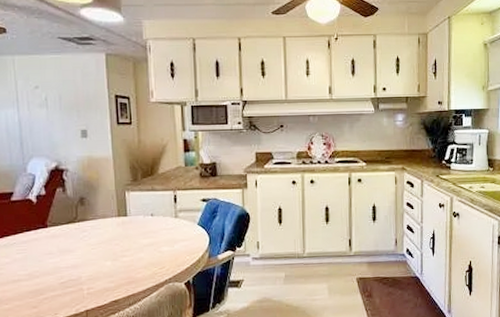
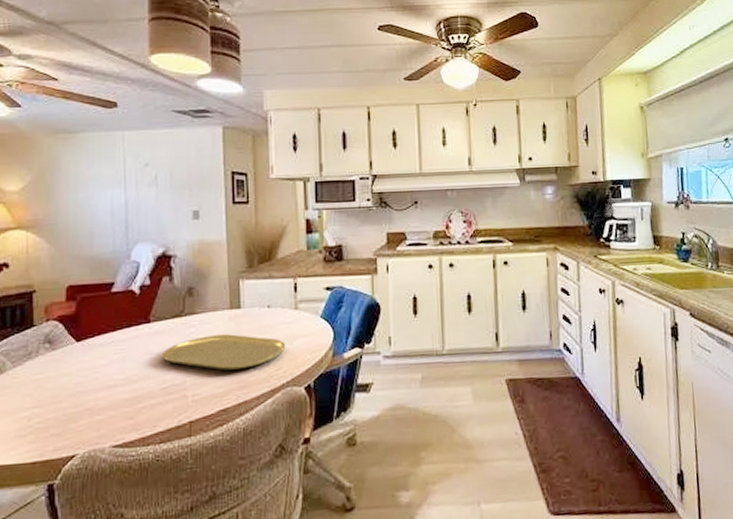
placemat: none [59,238,167,268] -> present [162,334,285,370]

